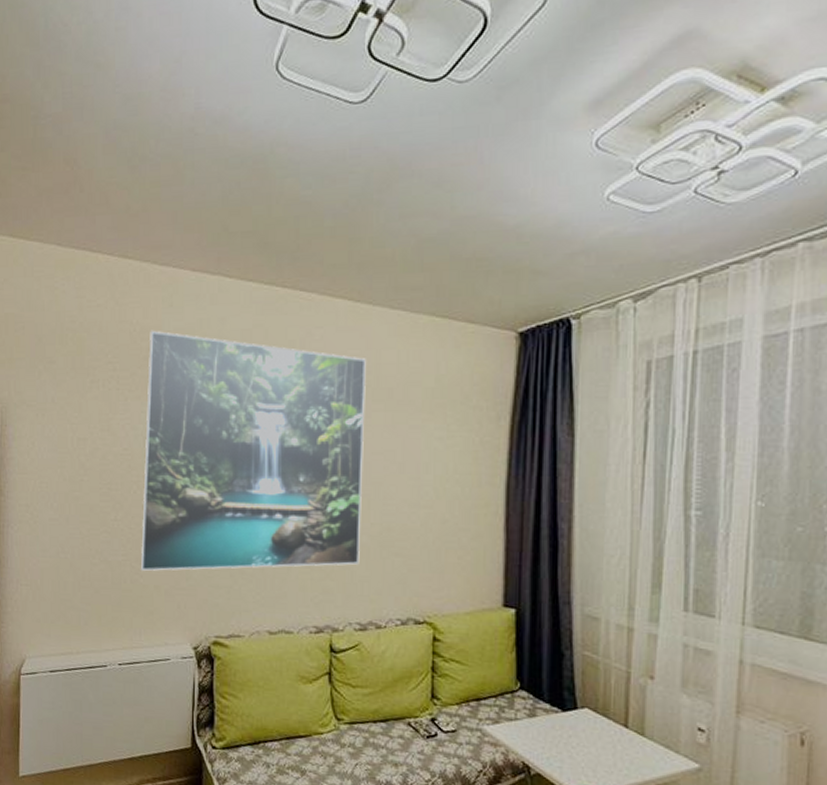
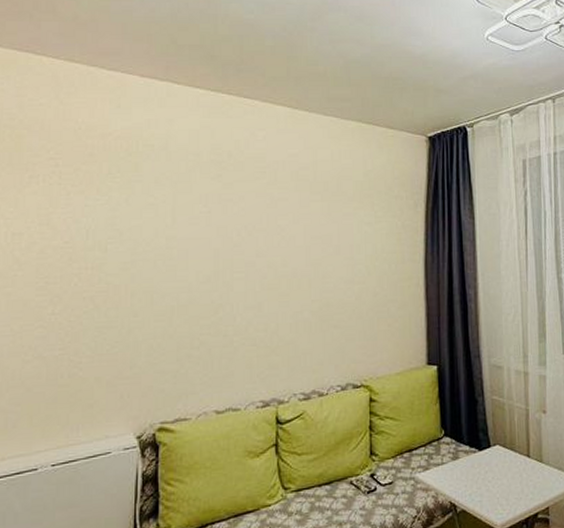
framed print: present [140,330,366,572] -> none [79,128,305,365]

